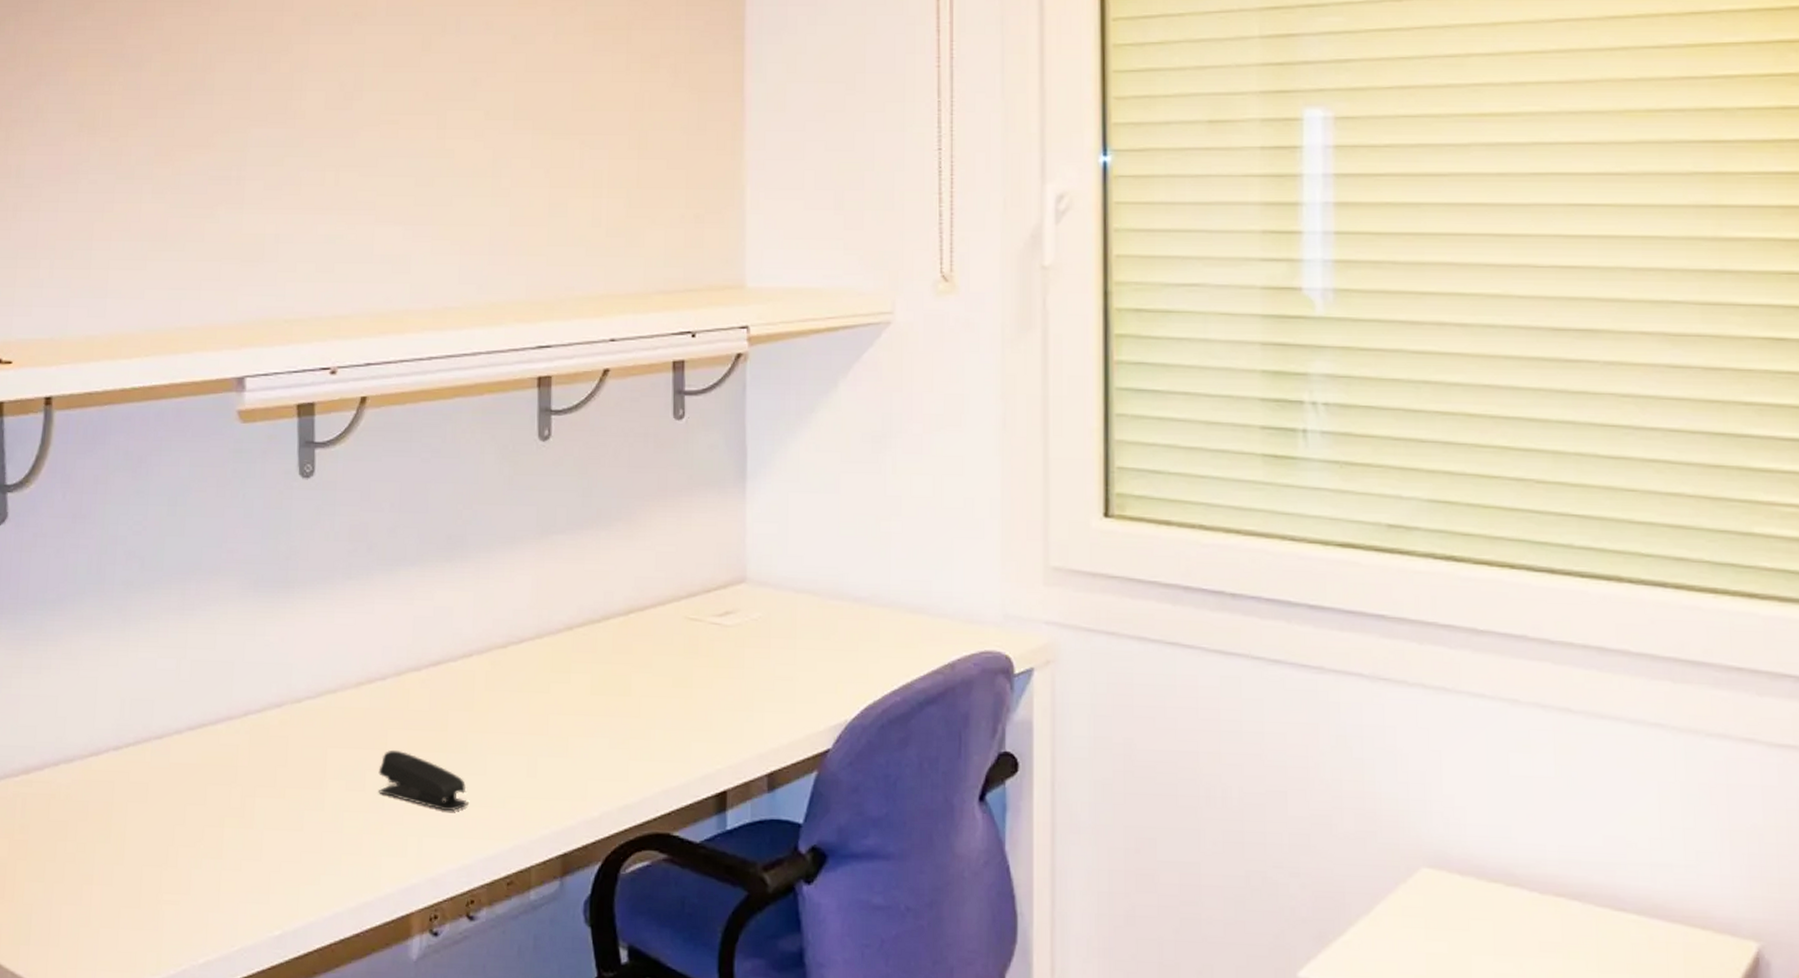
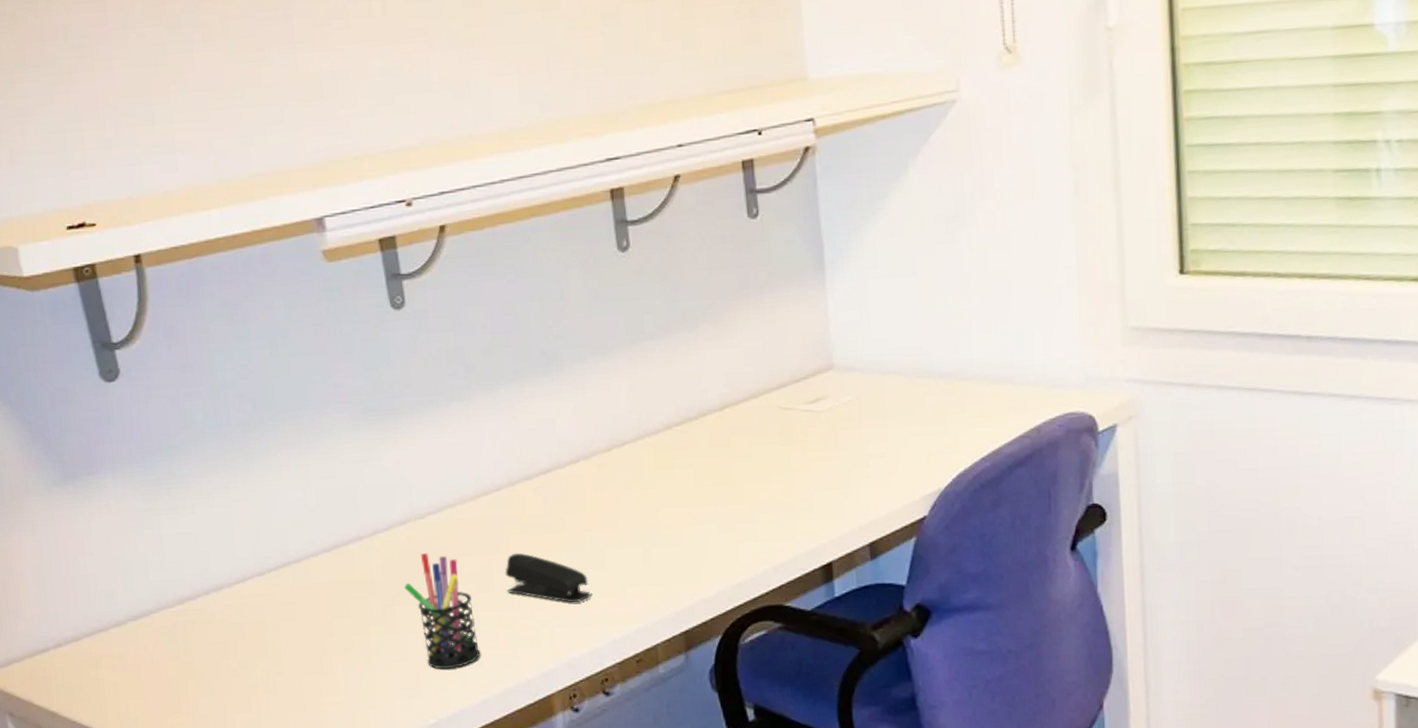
pen holder: none [268,740,340,875] -> present [403,552,481,670]

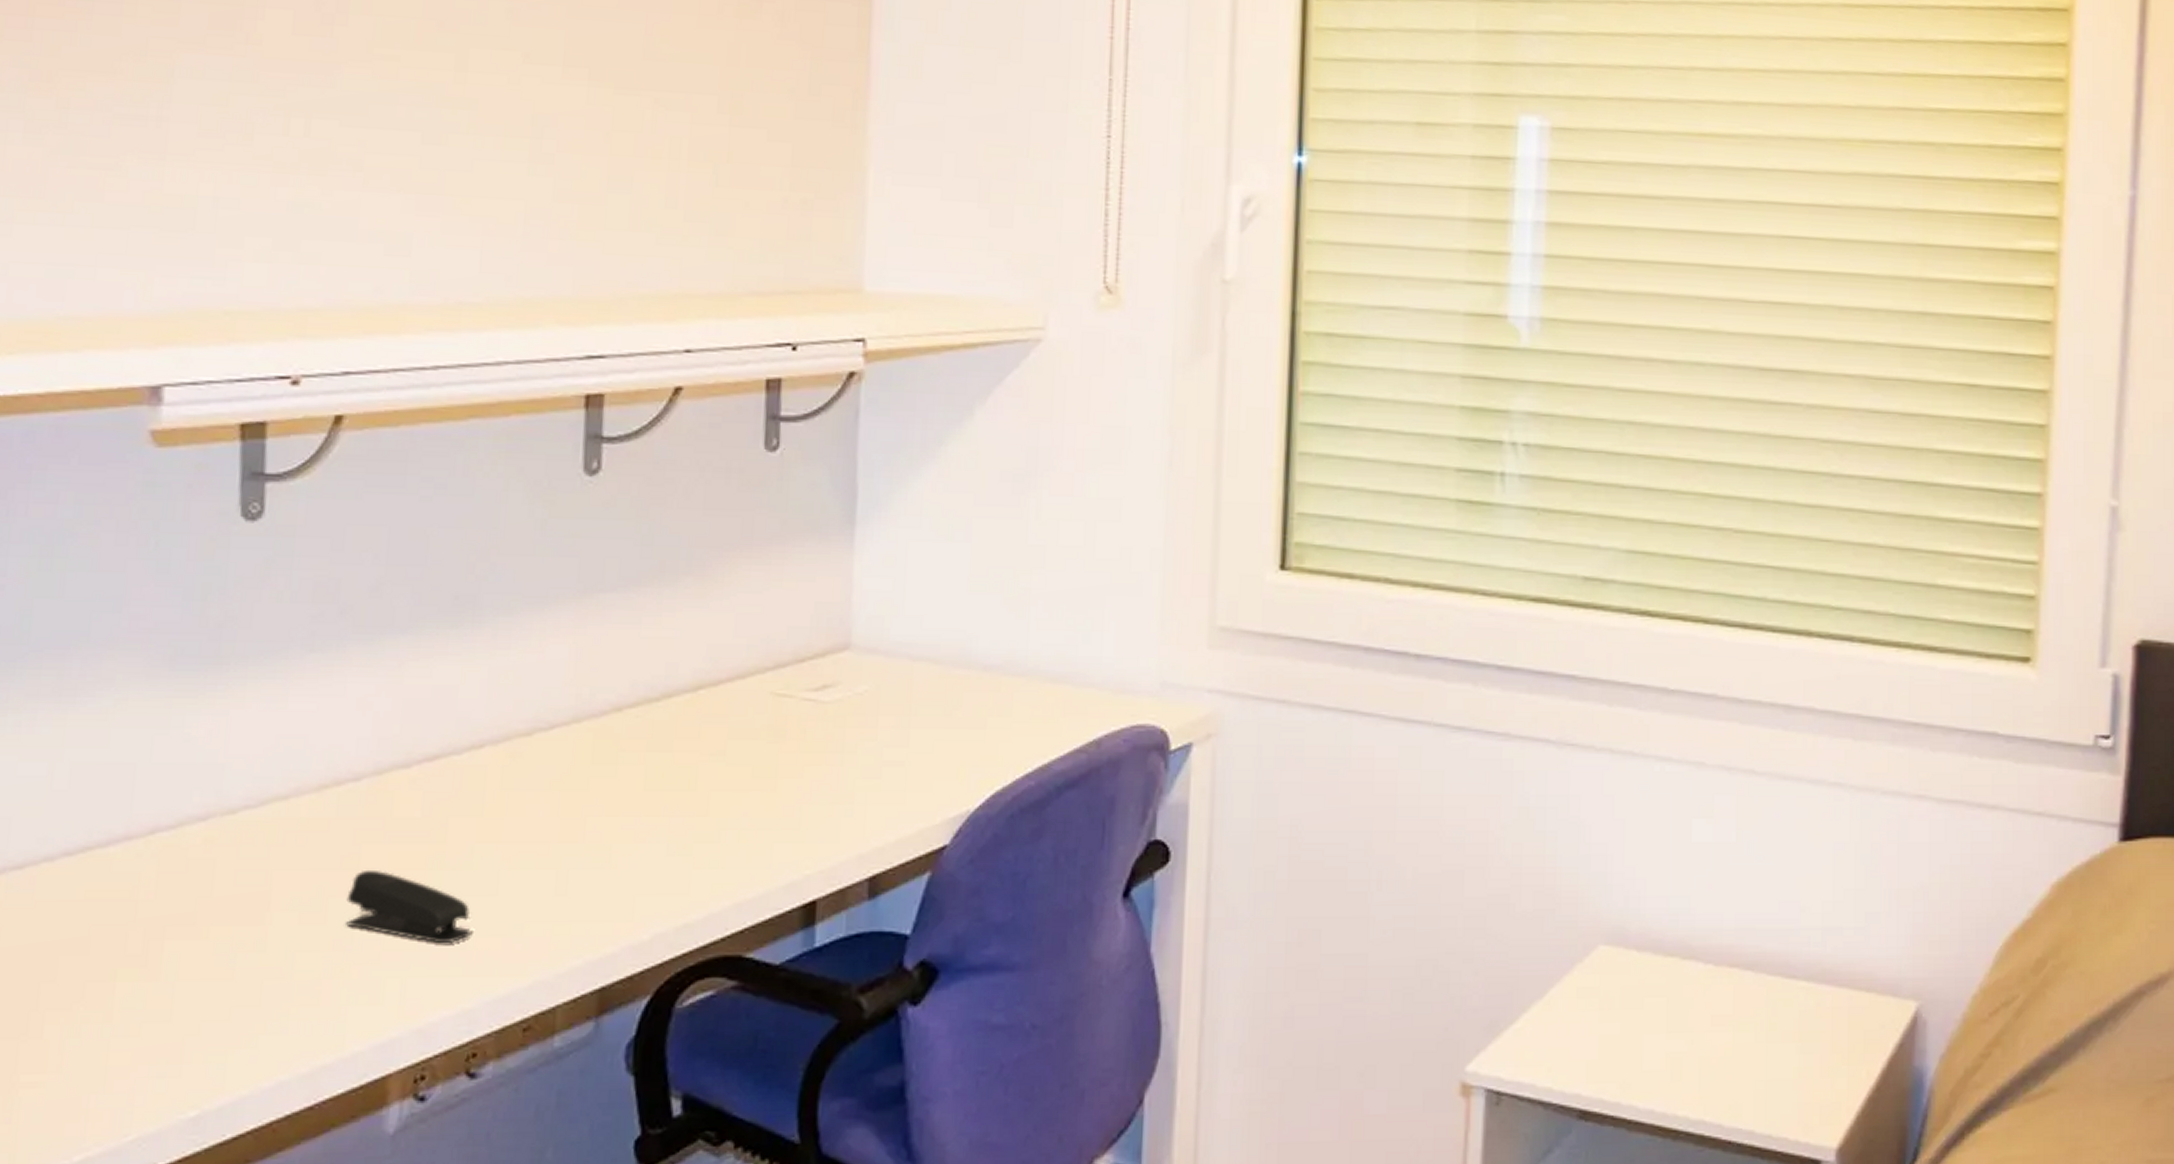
pen holder: present [403,552,481,670] -> none [184,863,290,1036]

